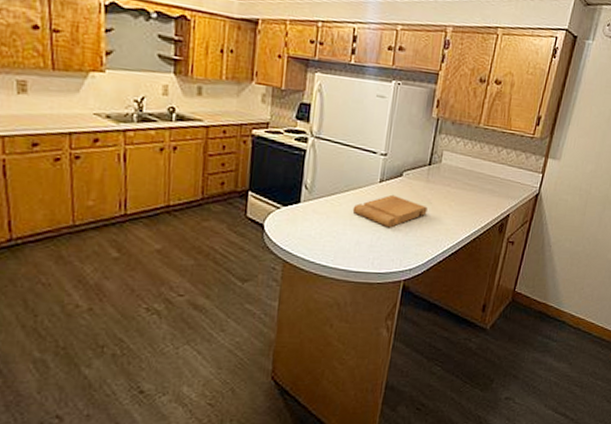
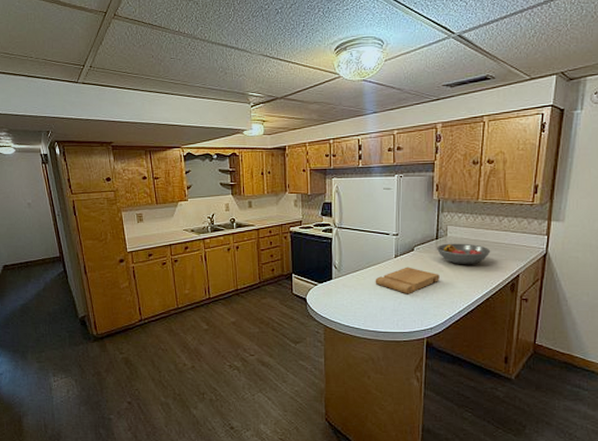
fruit bowl: none [427,171,485,199] -> present [436,243,491,265]

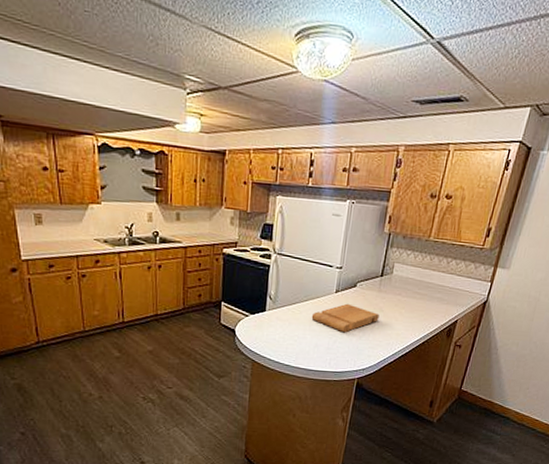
fruit bowl: present [436,243,491,265] -> none [379,282,434,307]

